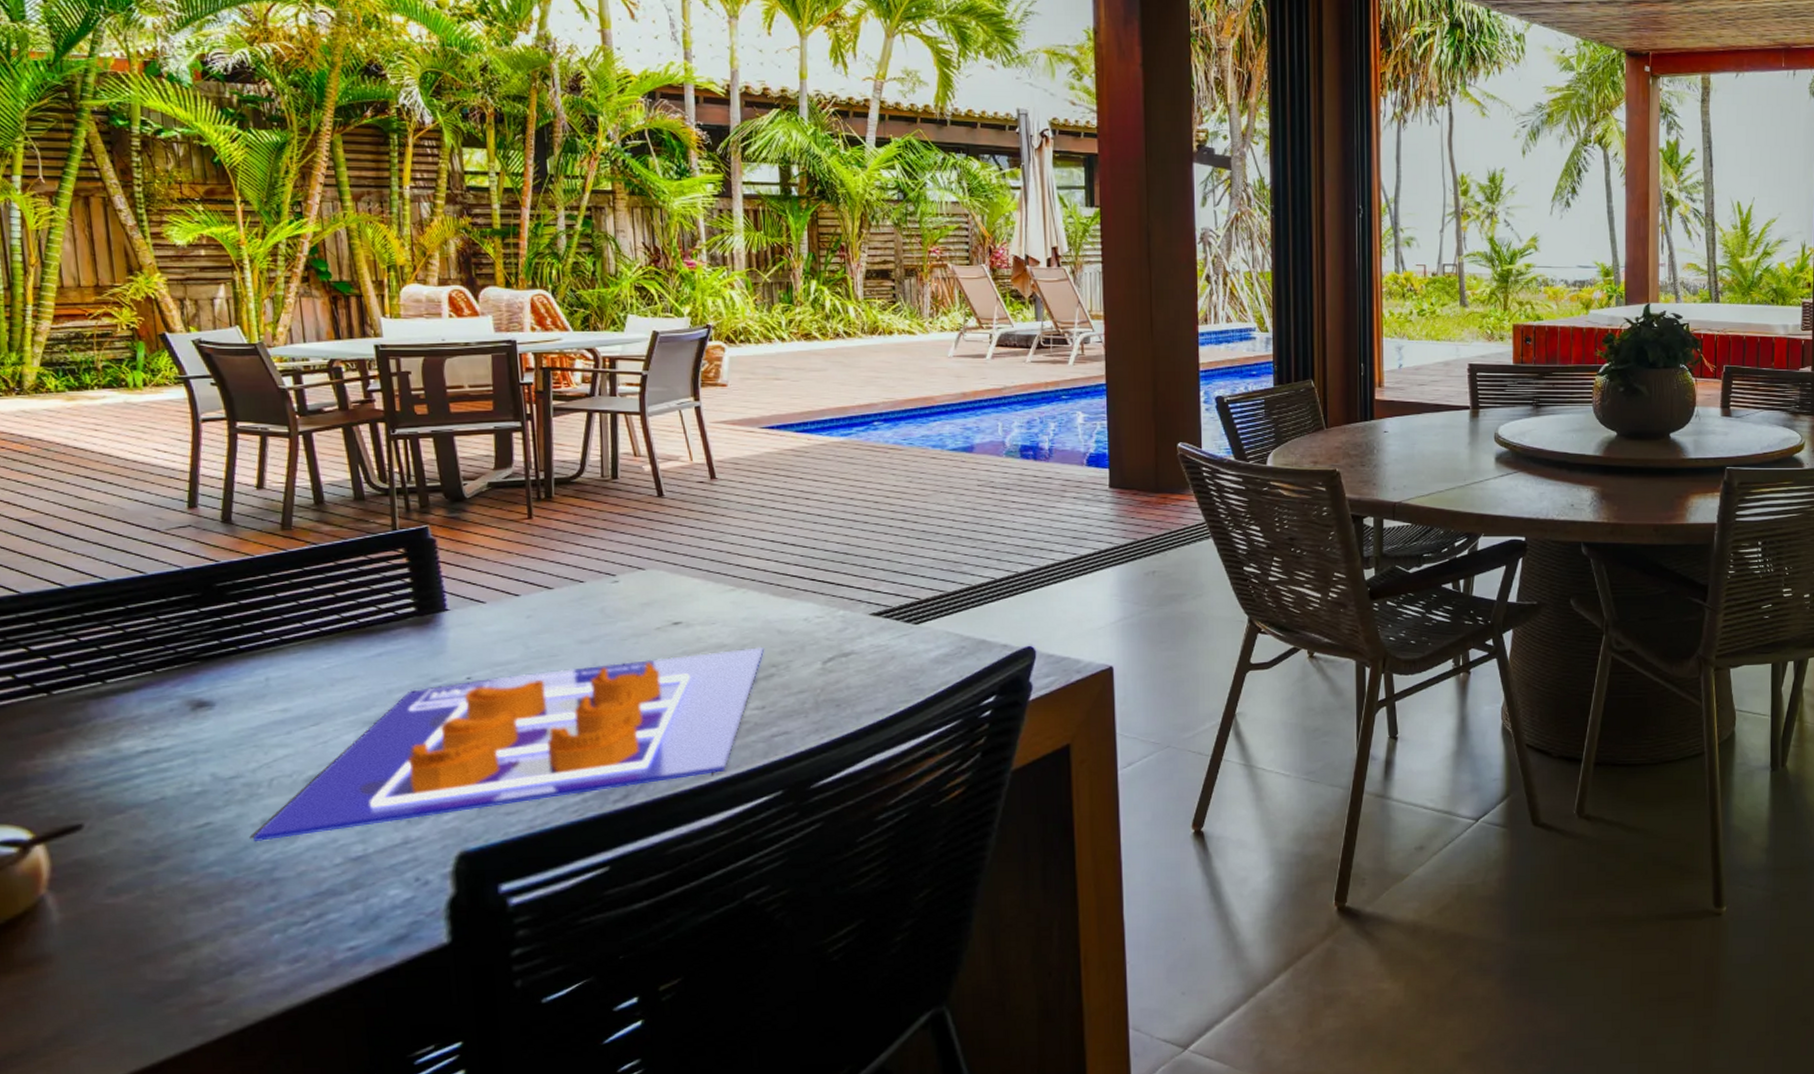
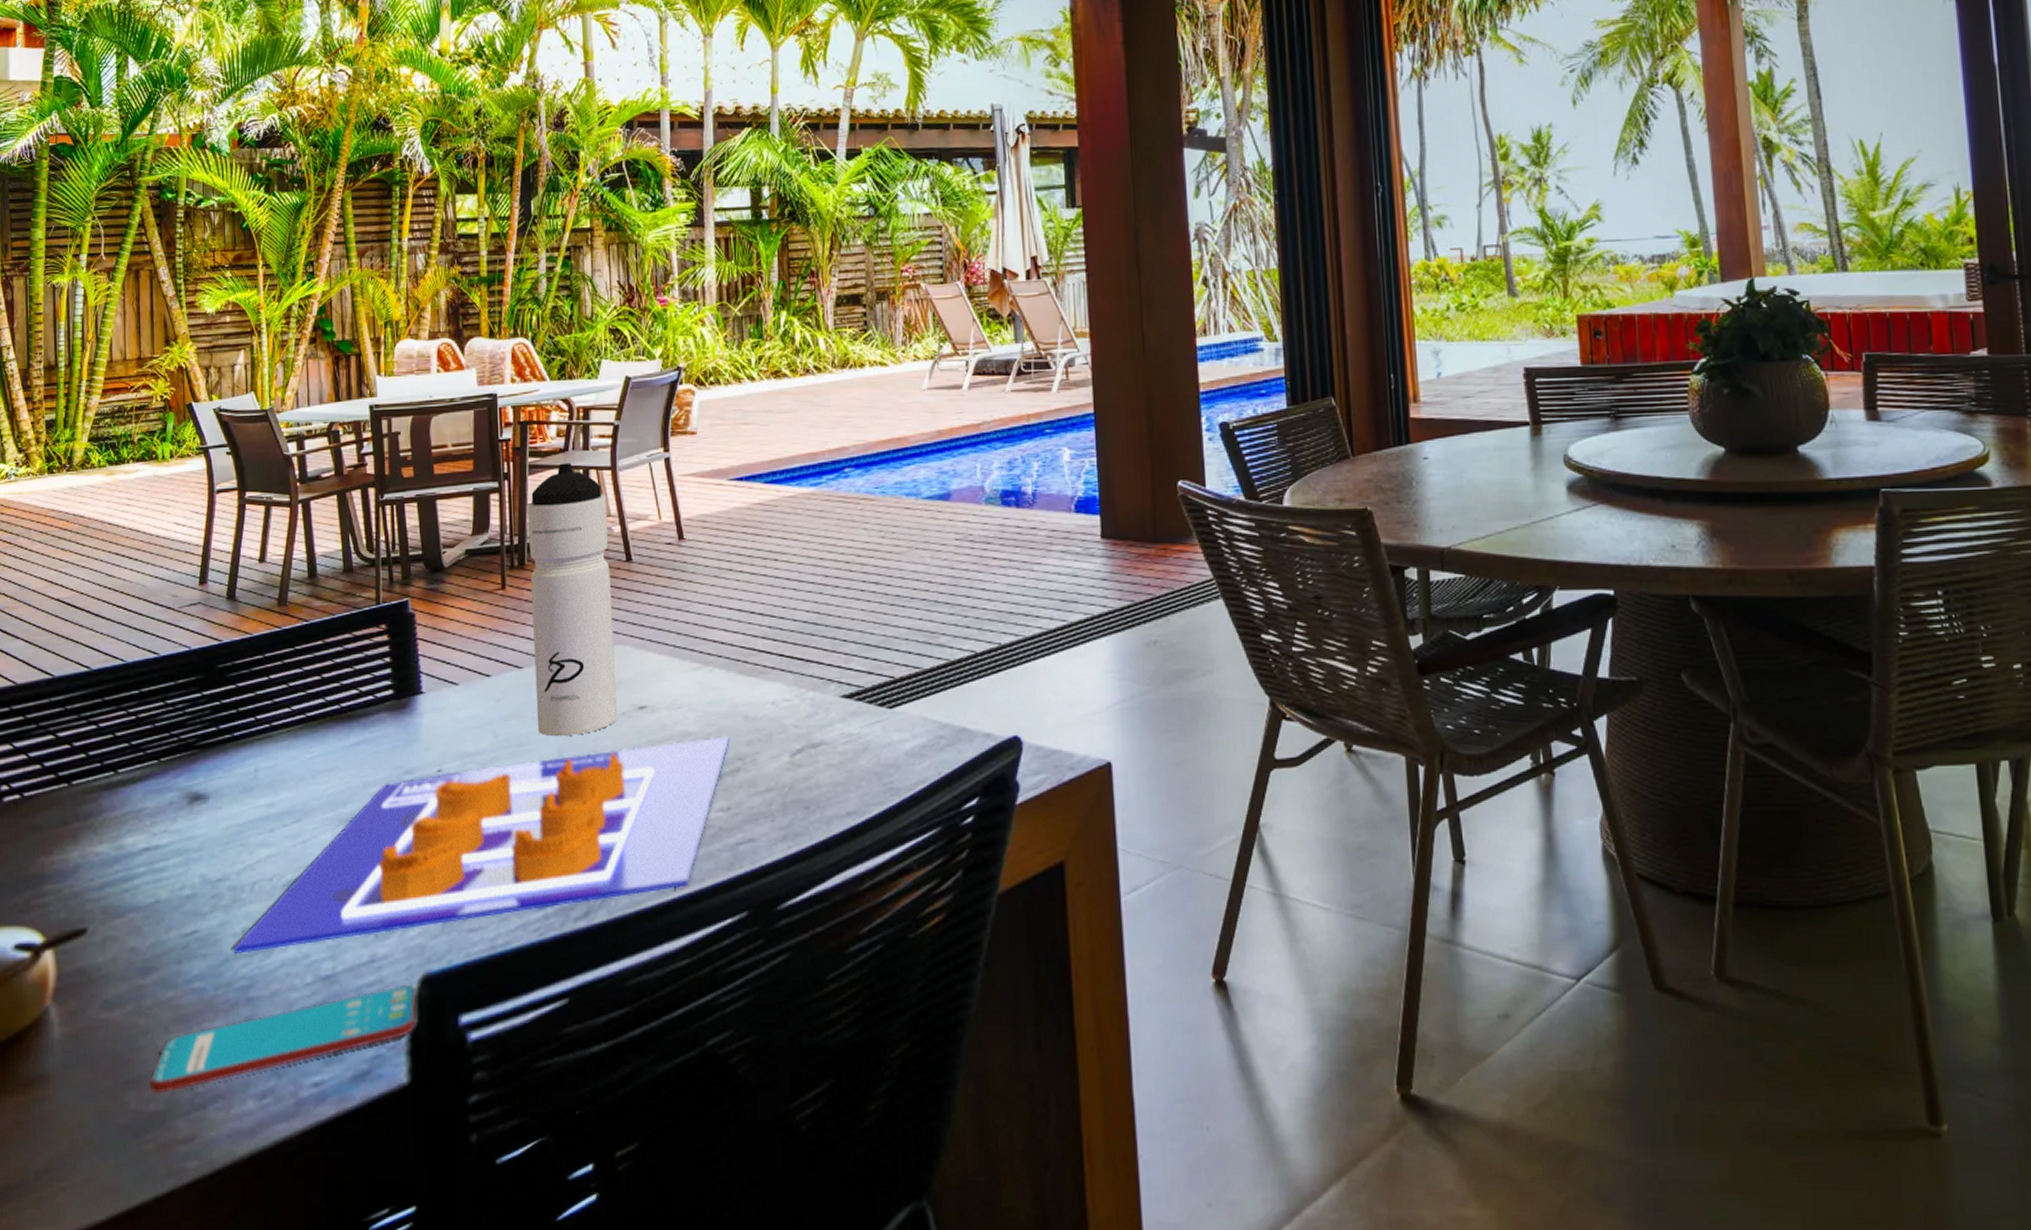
smartphone: none [167,861,455,964] -> present [150,984,417,1092]
water bottle: none [552,407,653,649] -> present [526,463,618,737]

